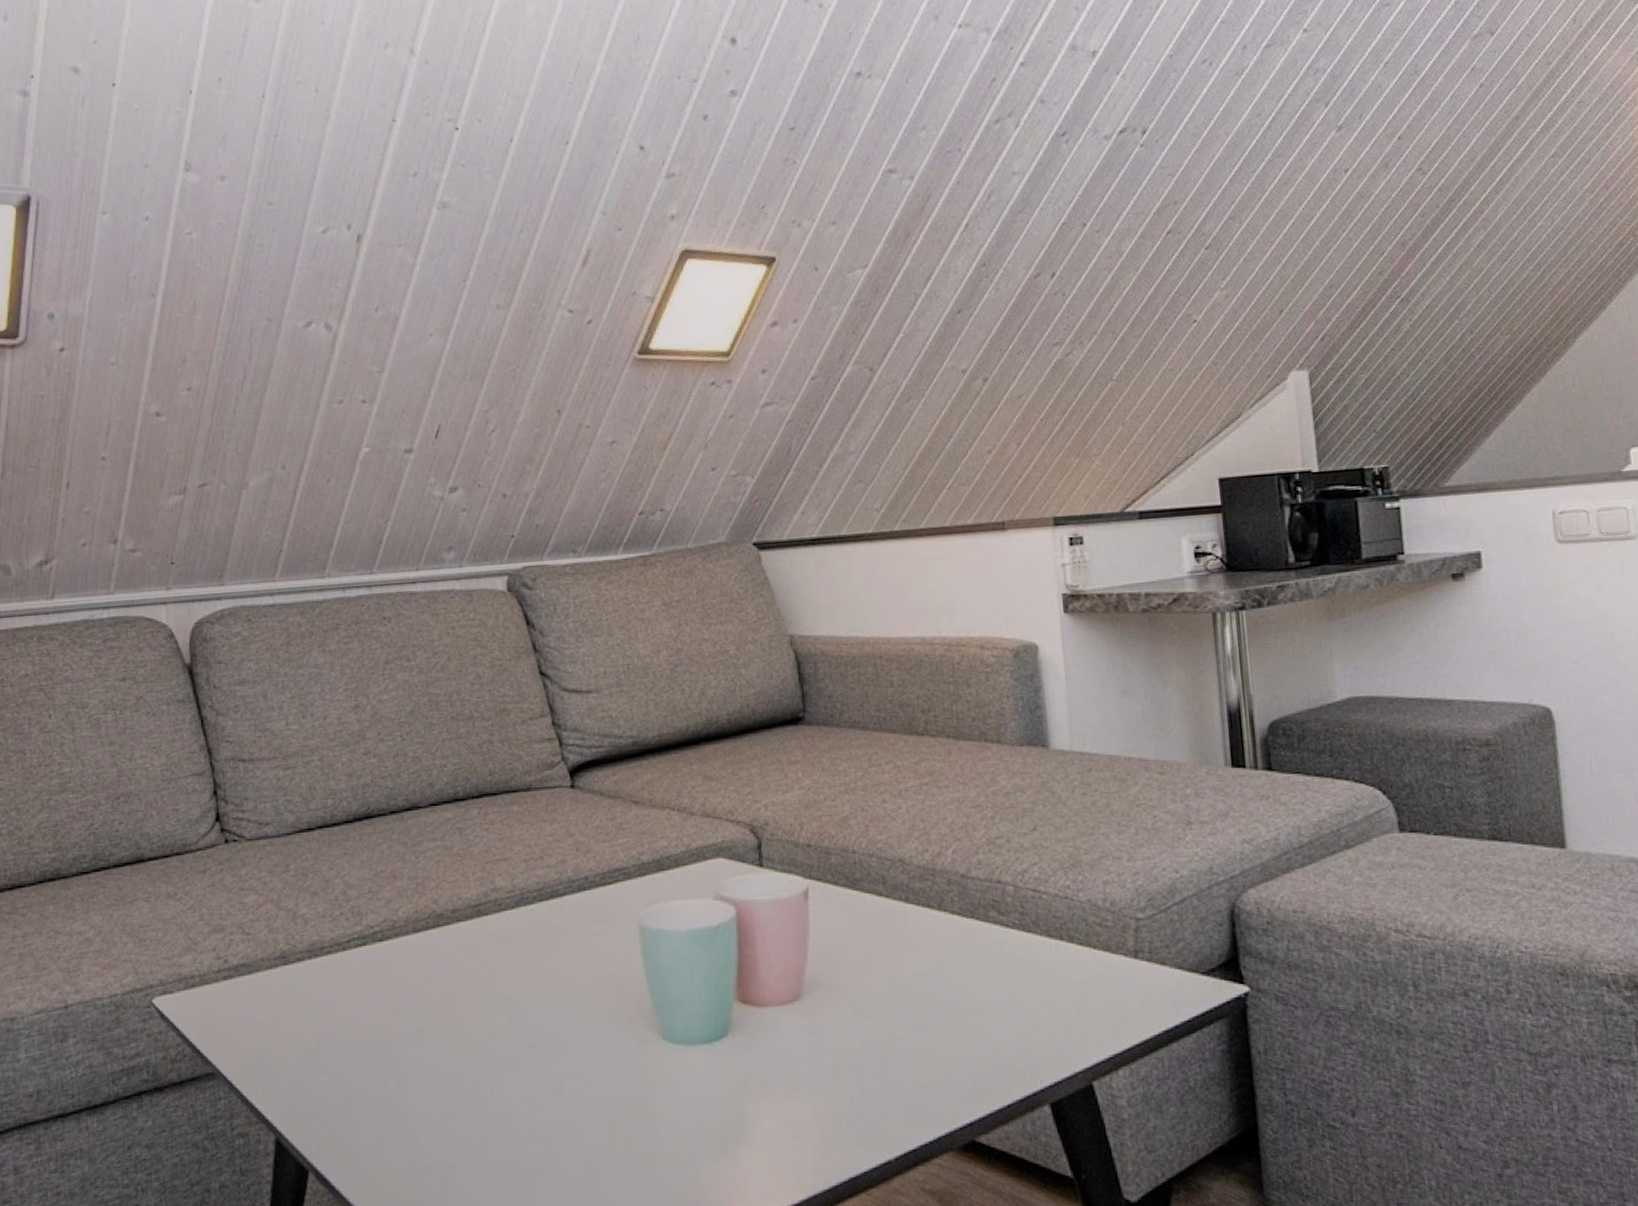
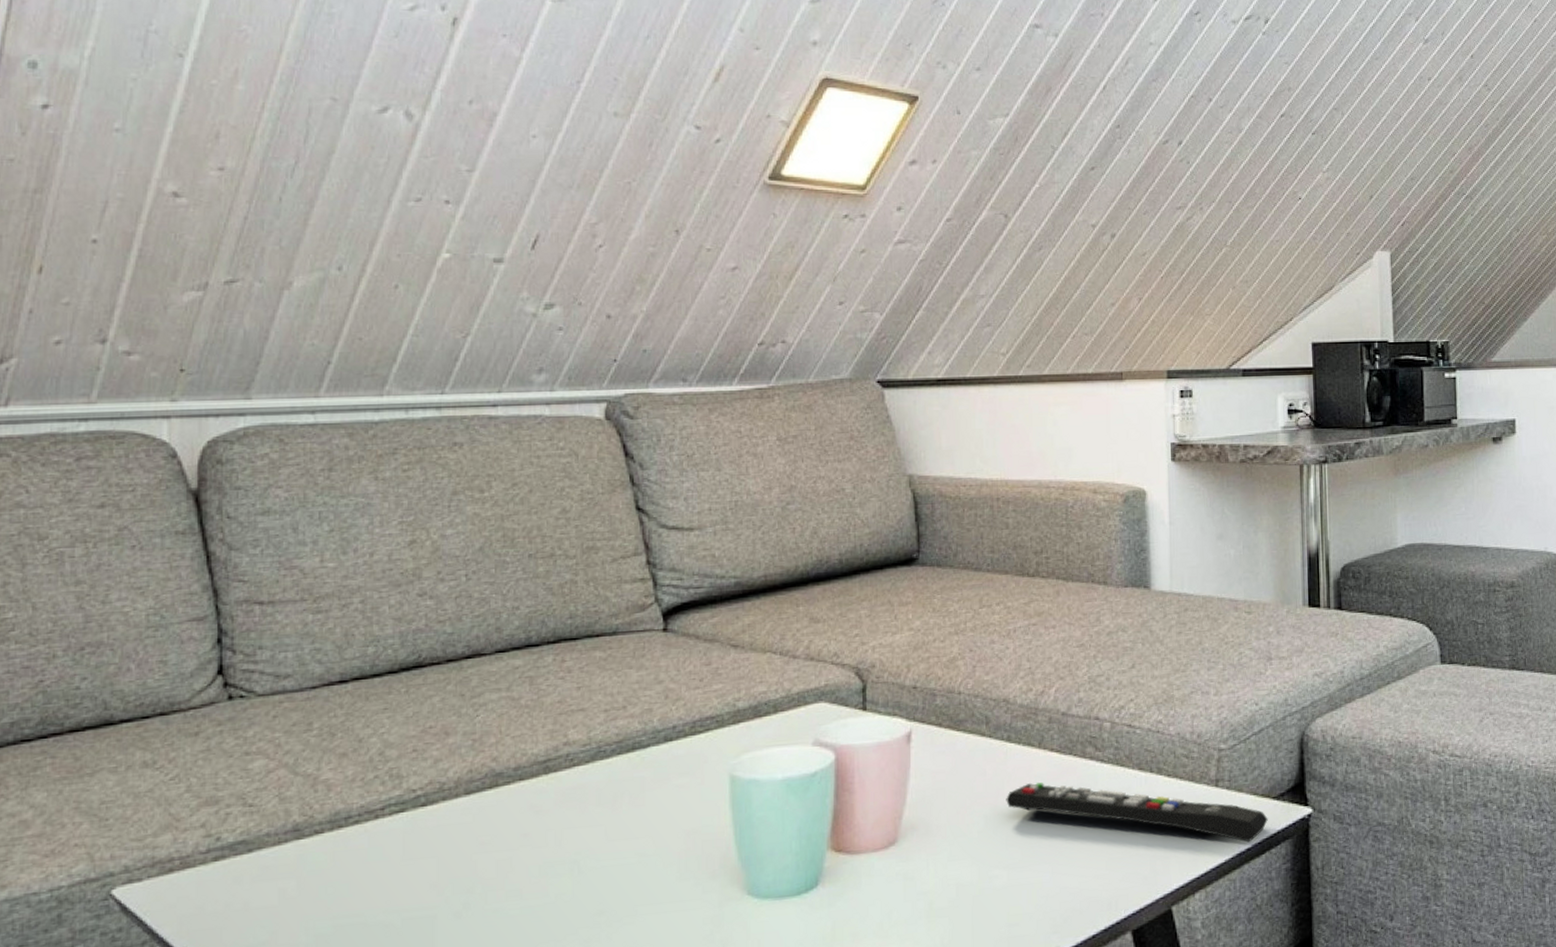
remote control: none [908,945,1197,1020] -> present [1006,782,1268,843]

